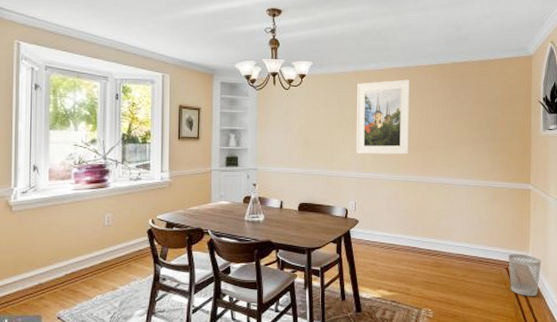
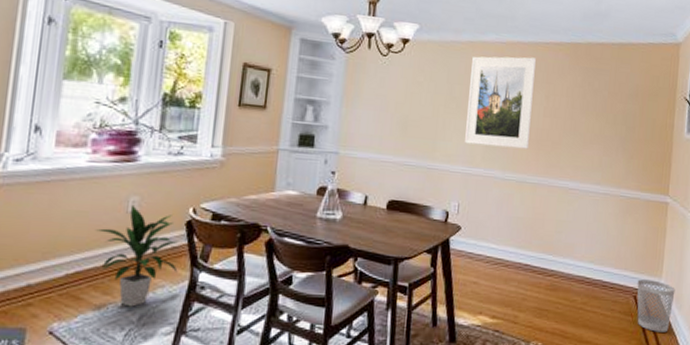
indoor plant: none [84,221,145,296] -> present [96,206,179,307]

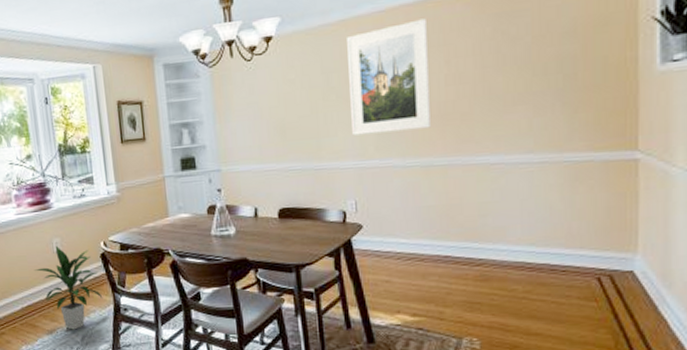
wastebasket: present [637,279,675,332] -> none [600,256,660,317]

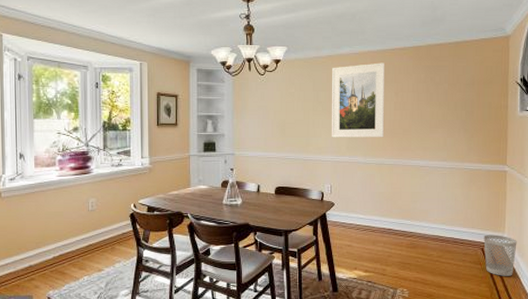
indoor plant: present [35,246,103,330] -> none [70,205,128,277]
wastebasket: none [600,256,660,317] -> present [483,235,517,276]

